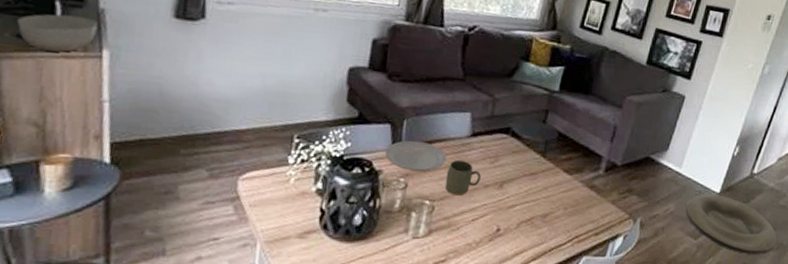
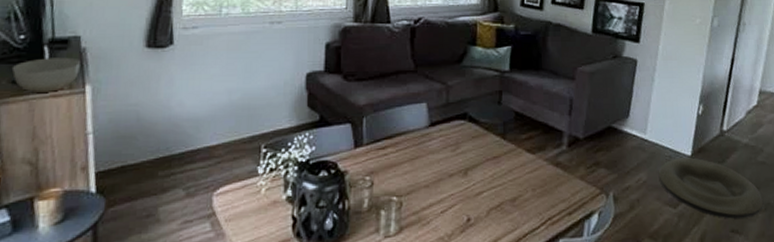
plate: present [384,140,447,172] -> none [348,137,408,168]
mug: present [445,159,481,196] -> none [410,151,444,188]

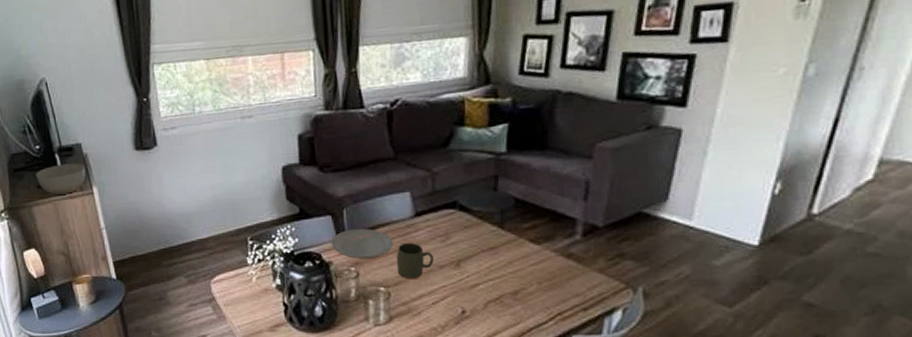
plate: none [348,137,408,168] -> present [331,228,394,259]
mug: none [410,151,444,188] -> present [396,242,434,279]
dog bed: present [658,157,763,219] -> none [708,248,870,322]

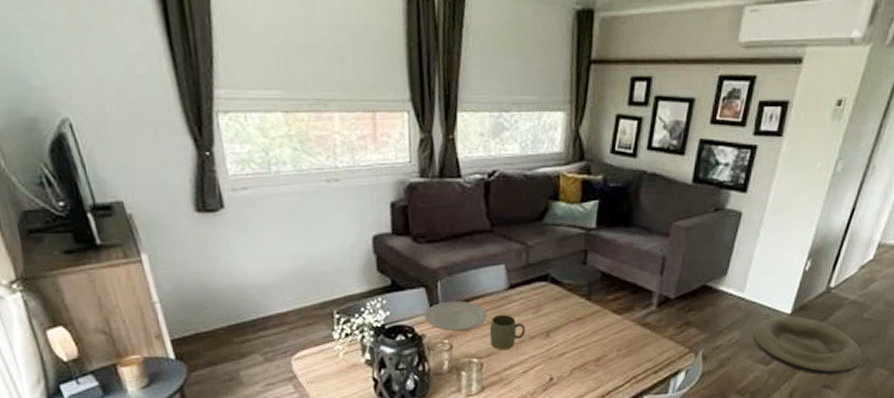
bowl: present [35,163,86,196] -> none [59,225,131,264]
dog bed: none [708,248,870,322] -> present [753,315,862,375]

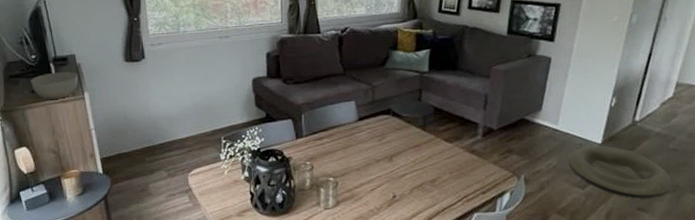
bowl: none [59,225,131,264] -> present [30,71,78,100]
plate: present [424,300,487,332] -> none [291,130,341,155]
mug: present [489,314,525,350] -> none [343,141,372,171]

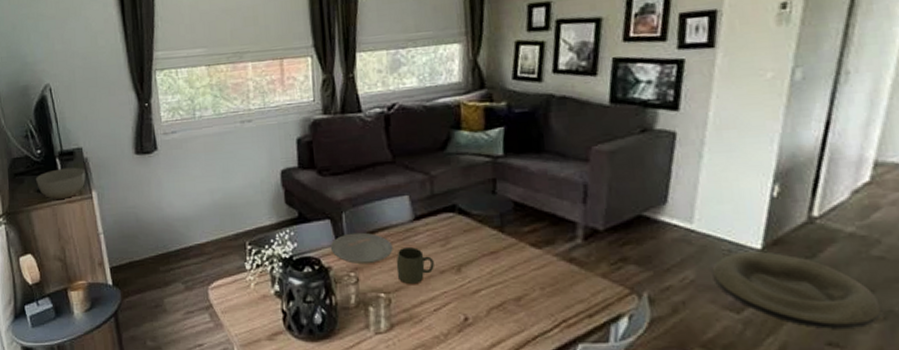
plate: none [291,130,341,155] -> present [330,232,393,265]
mug: none [343,141,372,171] -> present [396,246,434,285]

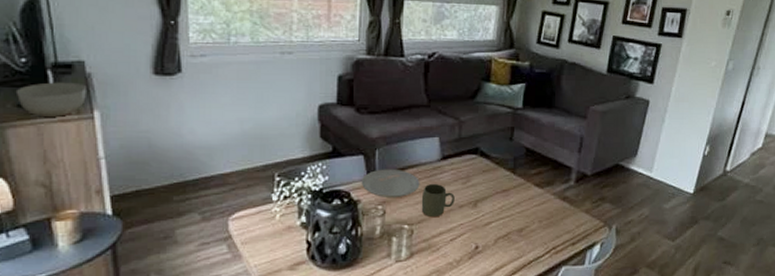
dog bed: present [712,251,881,329] -> none [660,195,756,252]

